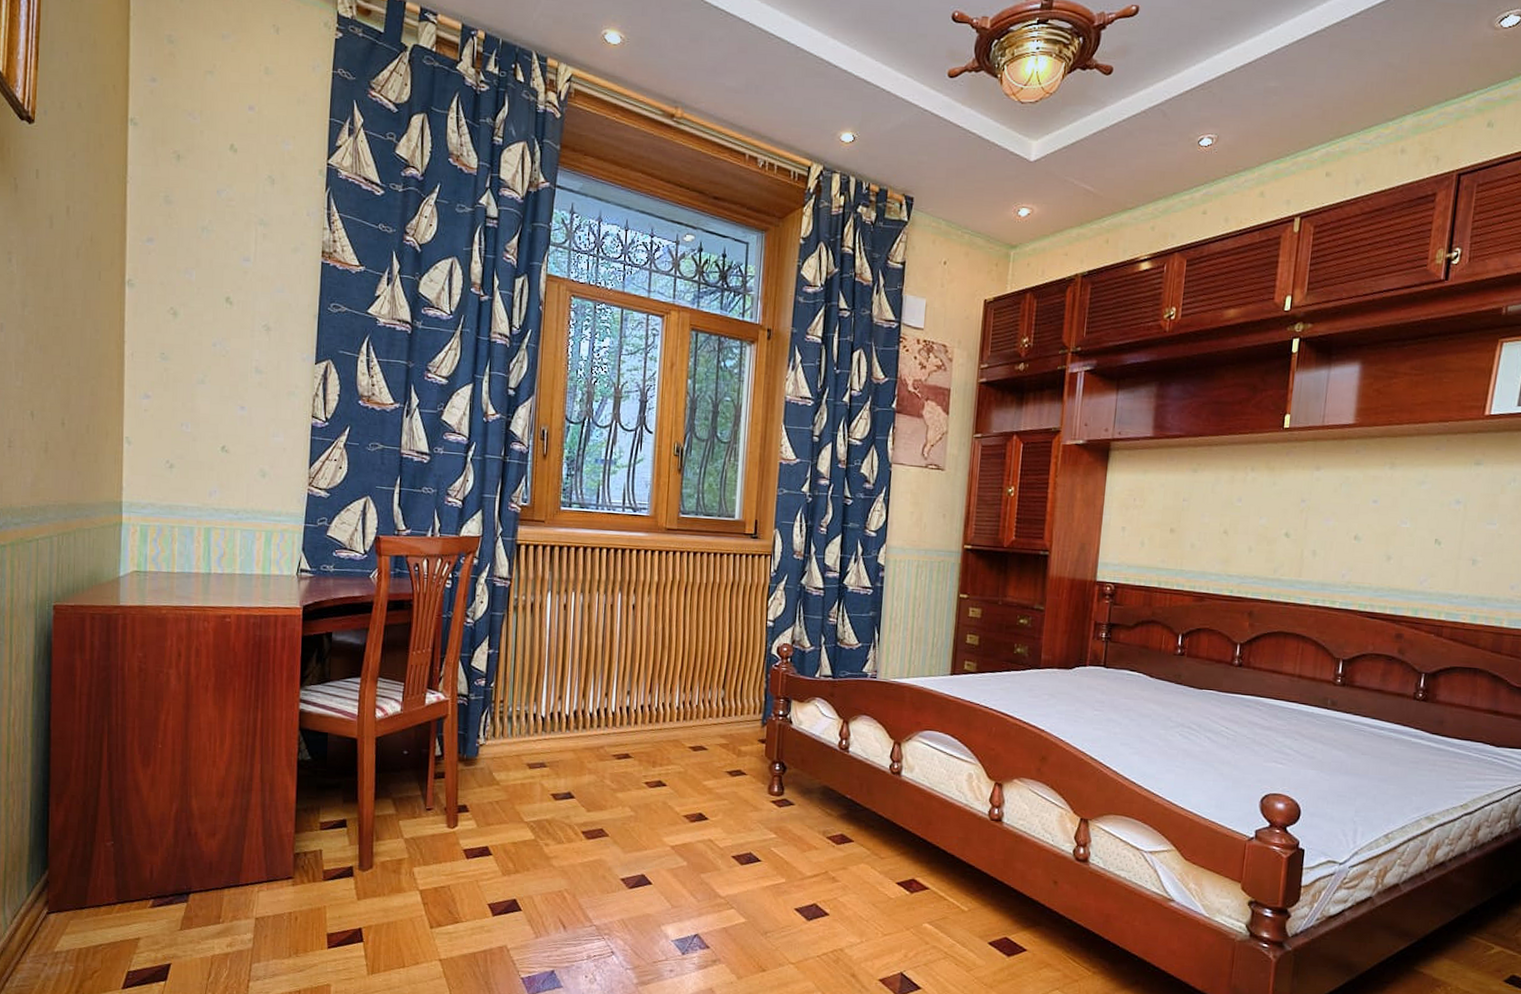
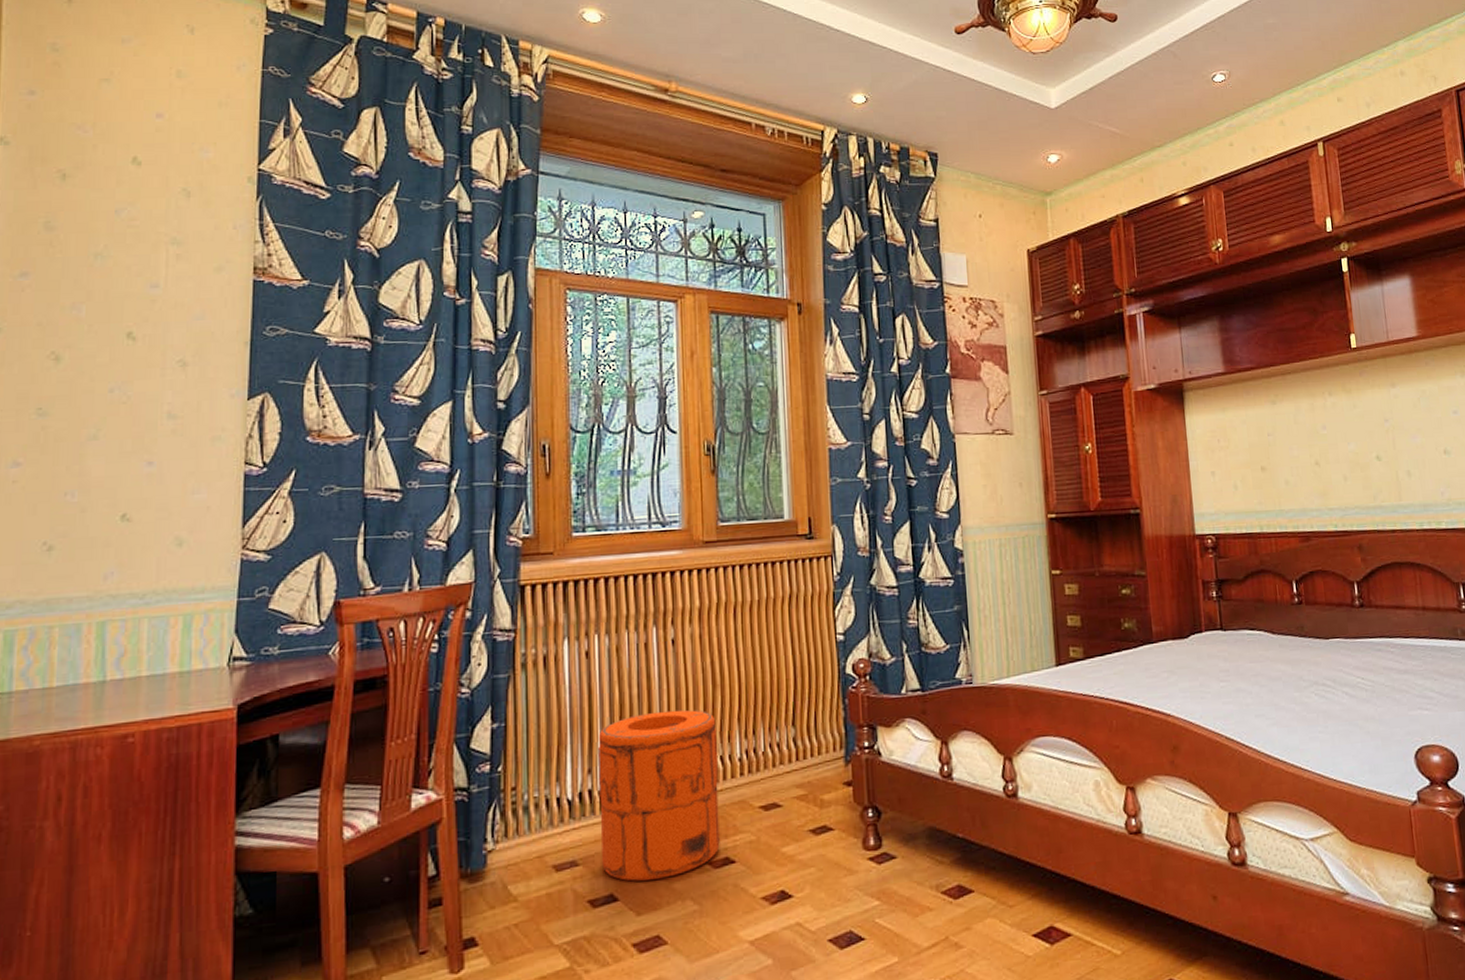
trash can: none [564,660,662,788] -> present [597,709,720,882]

